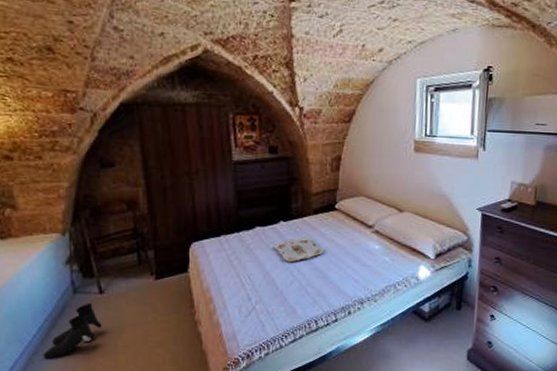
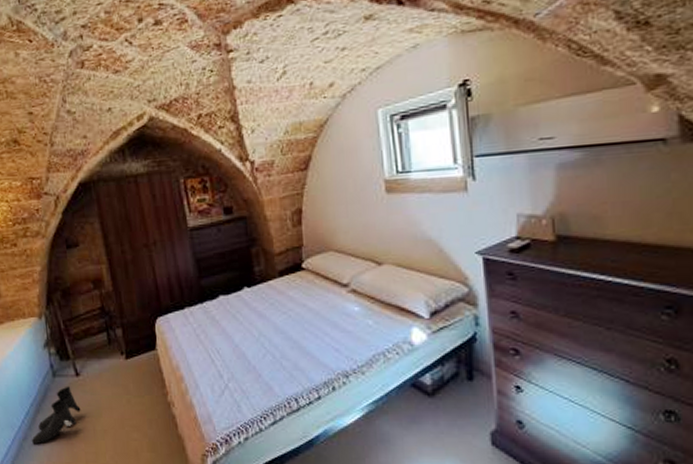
serving tray: present [274,237,325,262] -> none [240,304,296,332]

